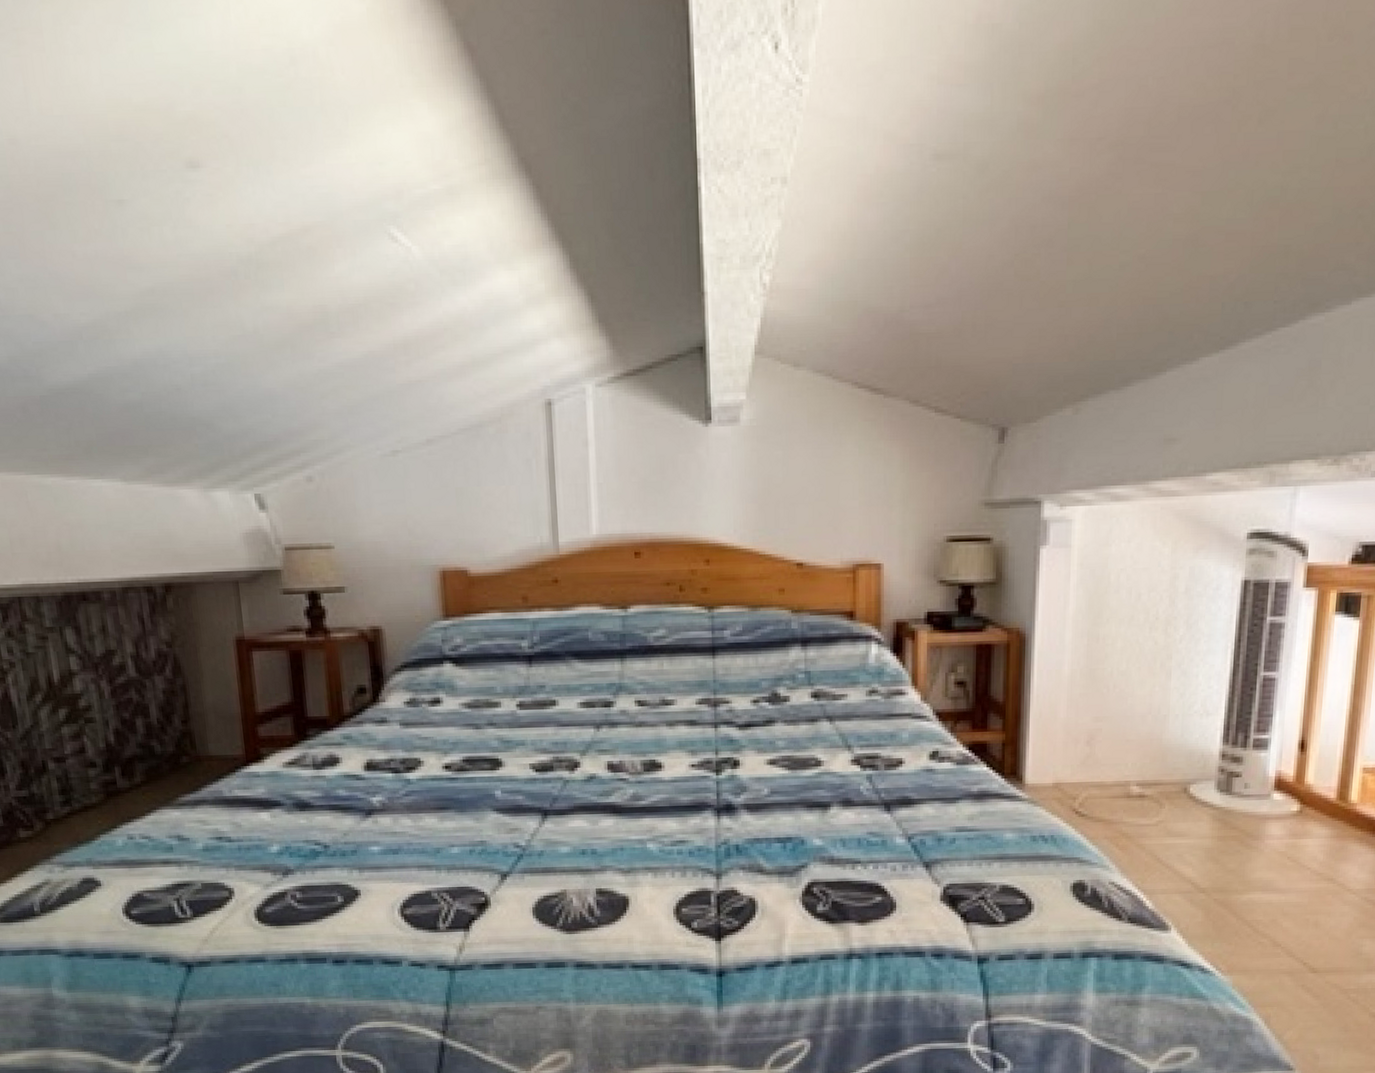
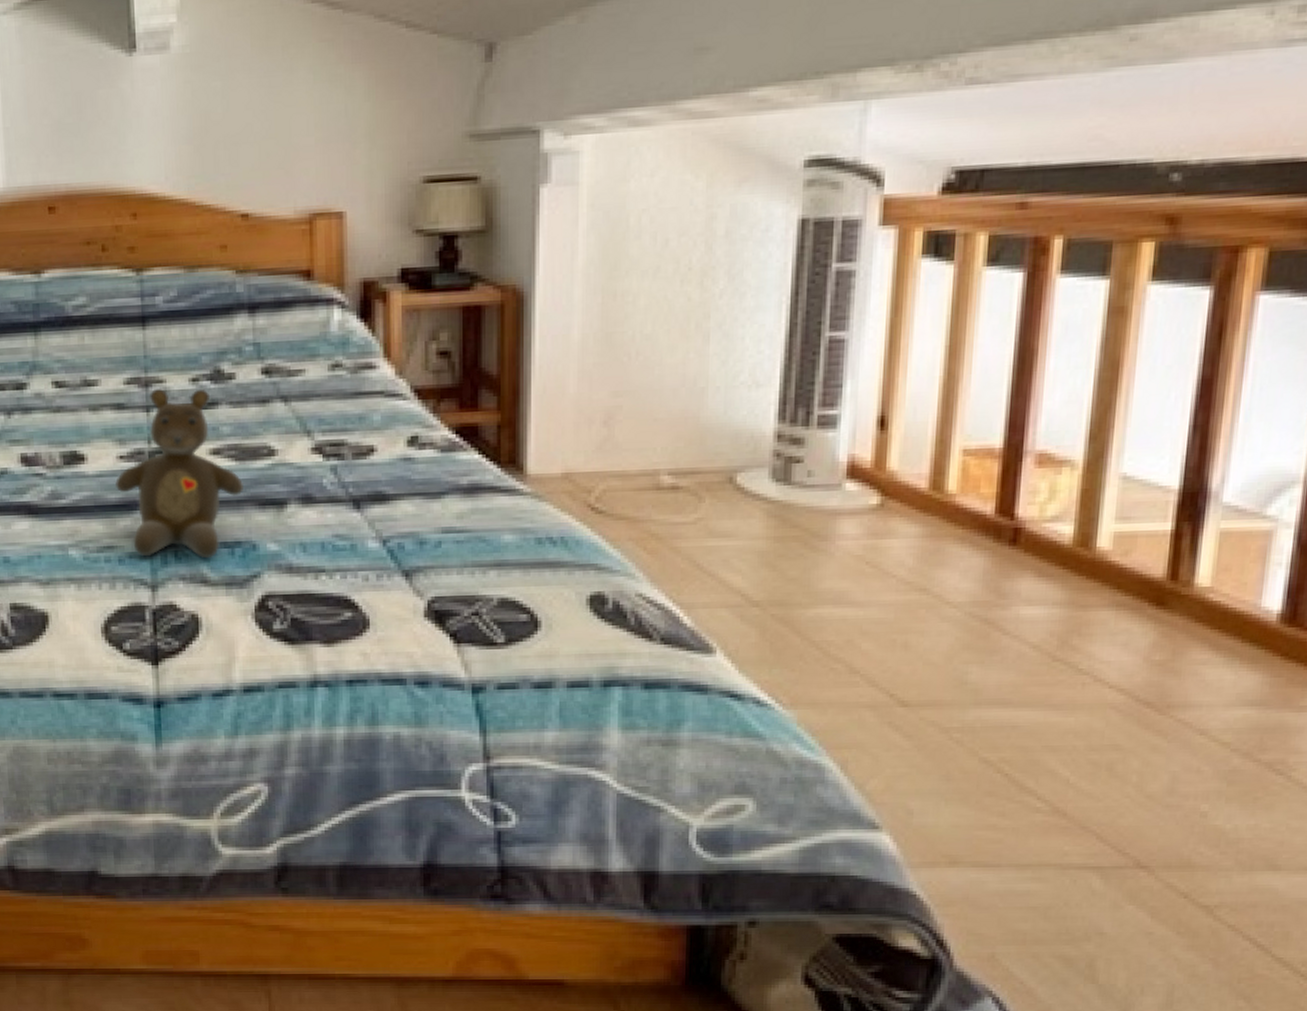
teddy bear: none [686,708,794,852] -> present [114,388,243,559]

